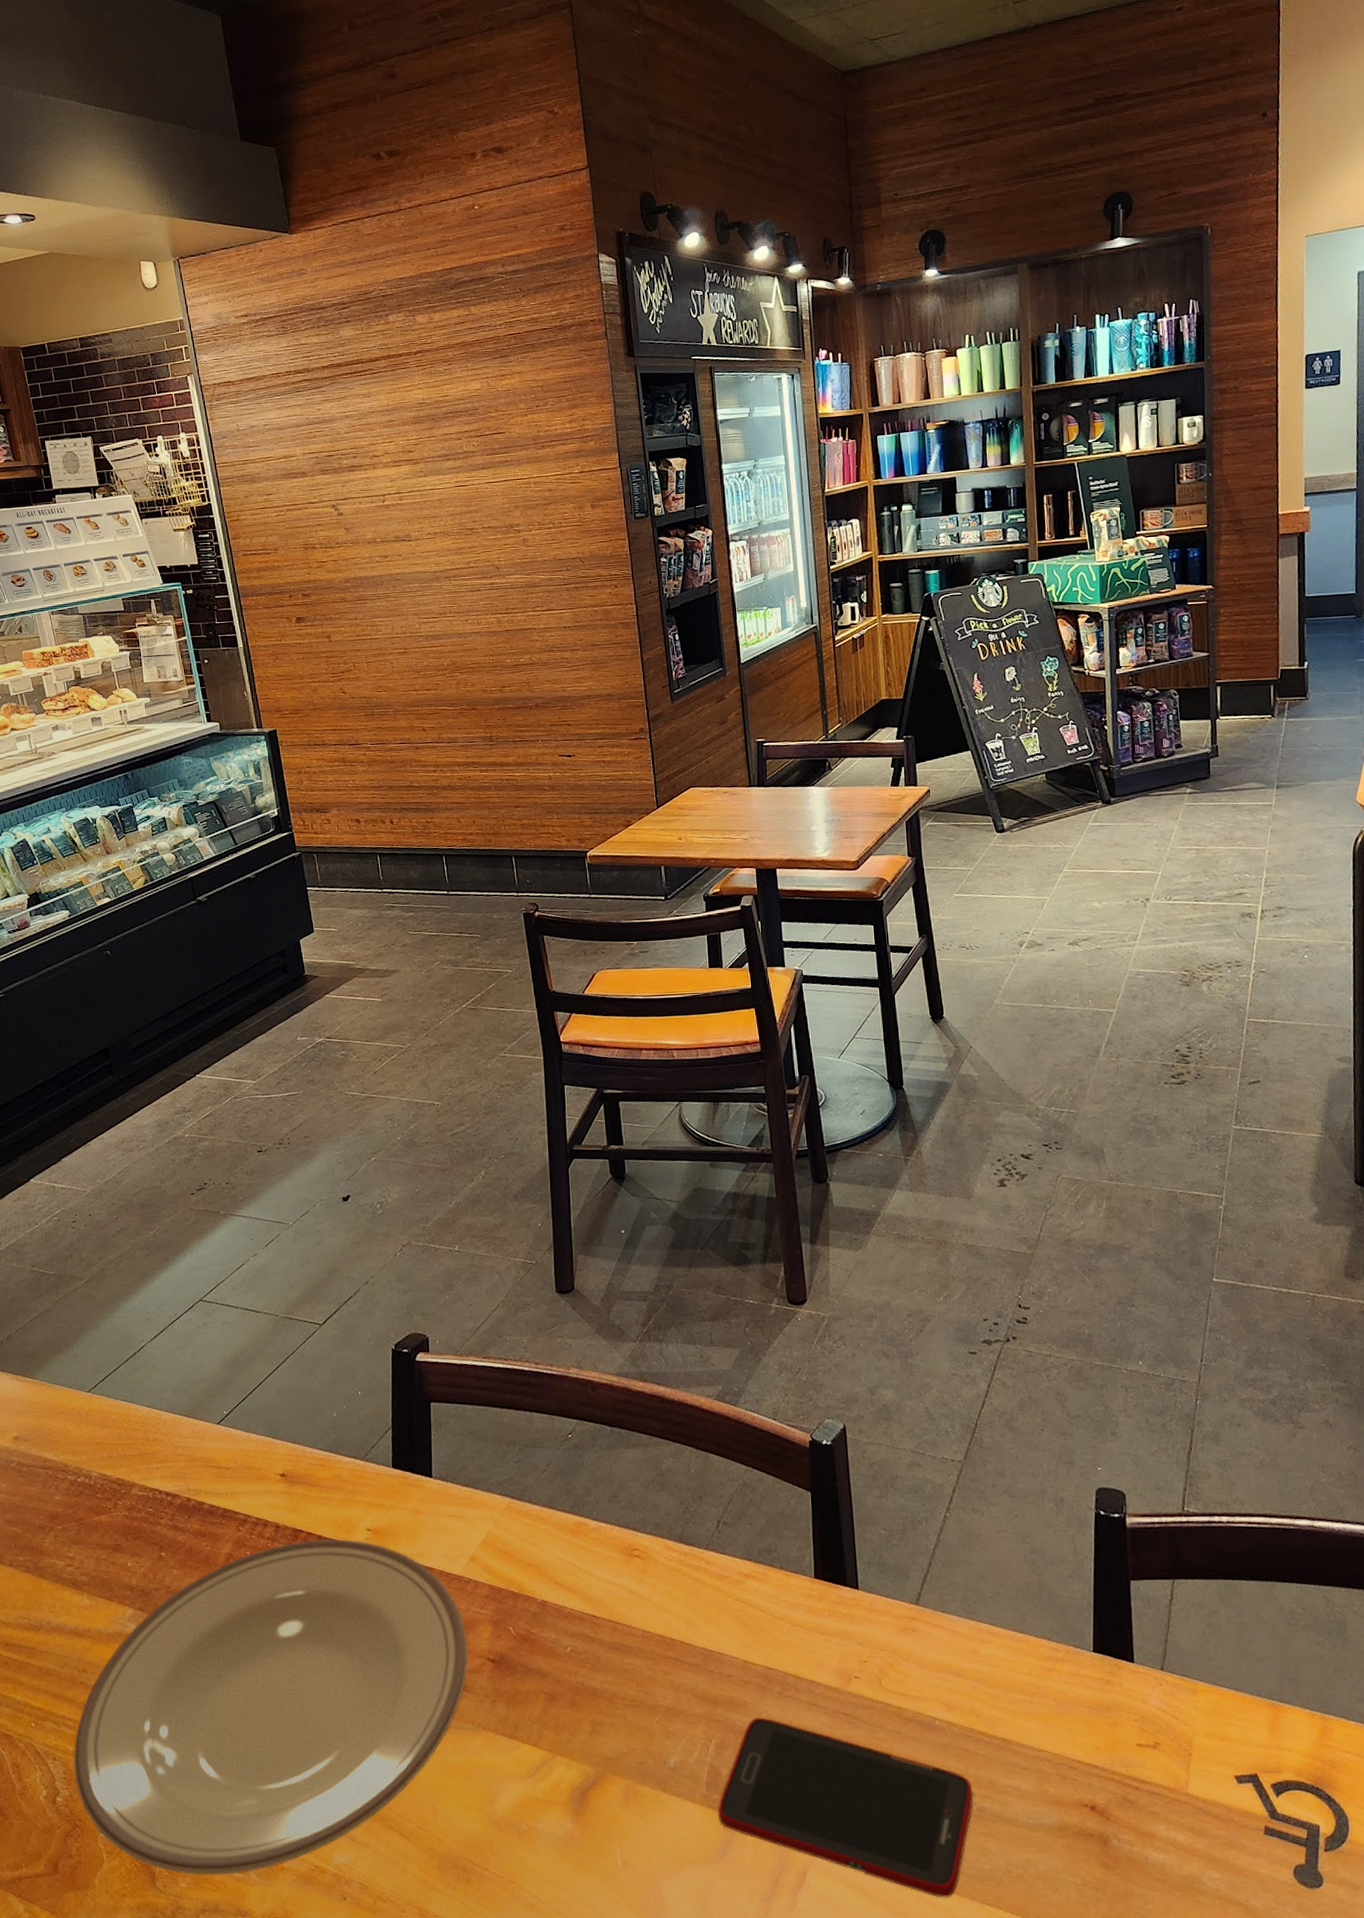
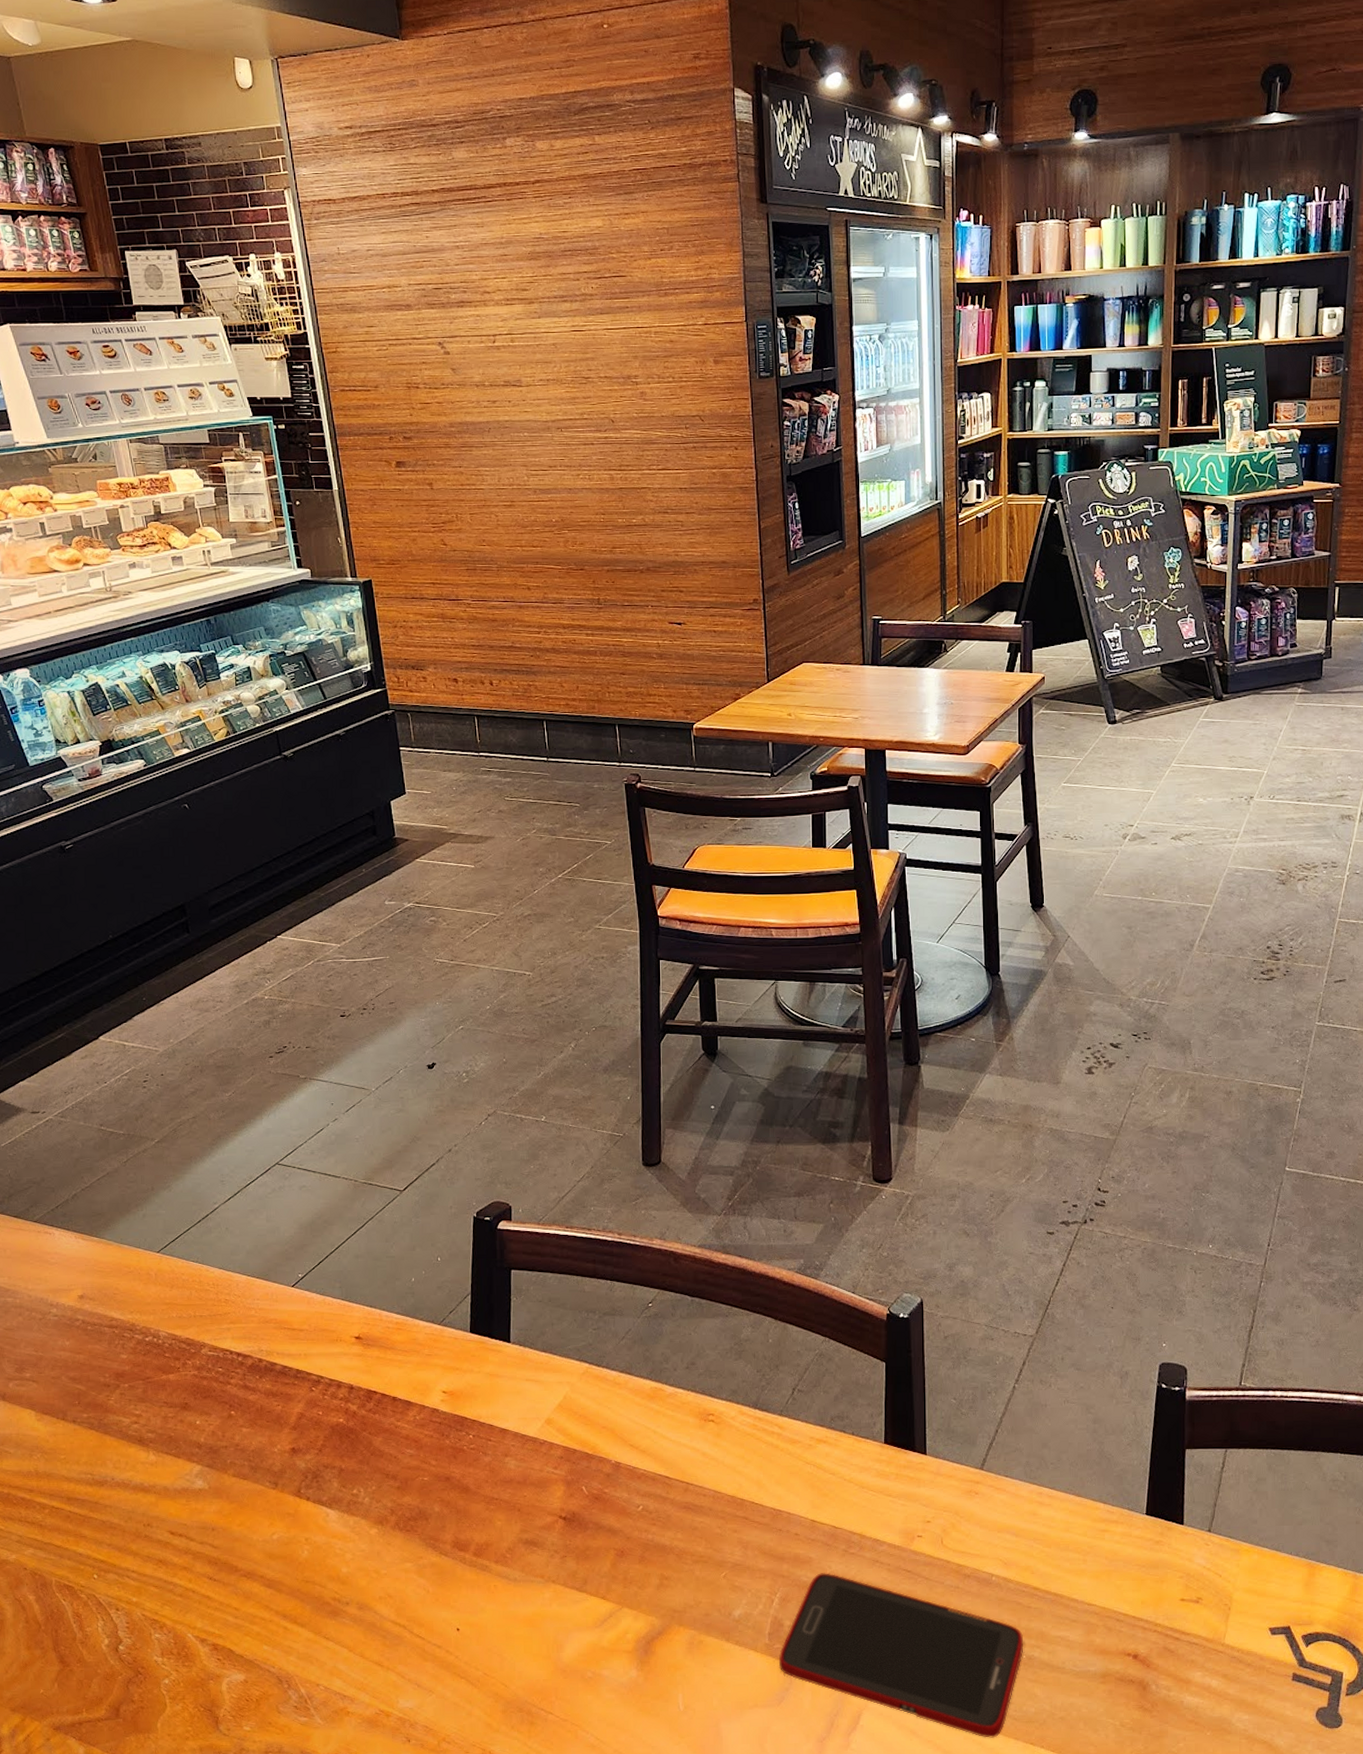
plate: present [73,1539,469,1875] -> none [136,1400,541,1719]

